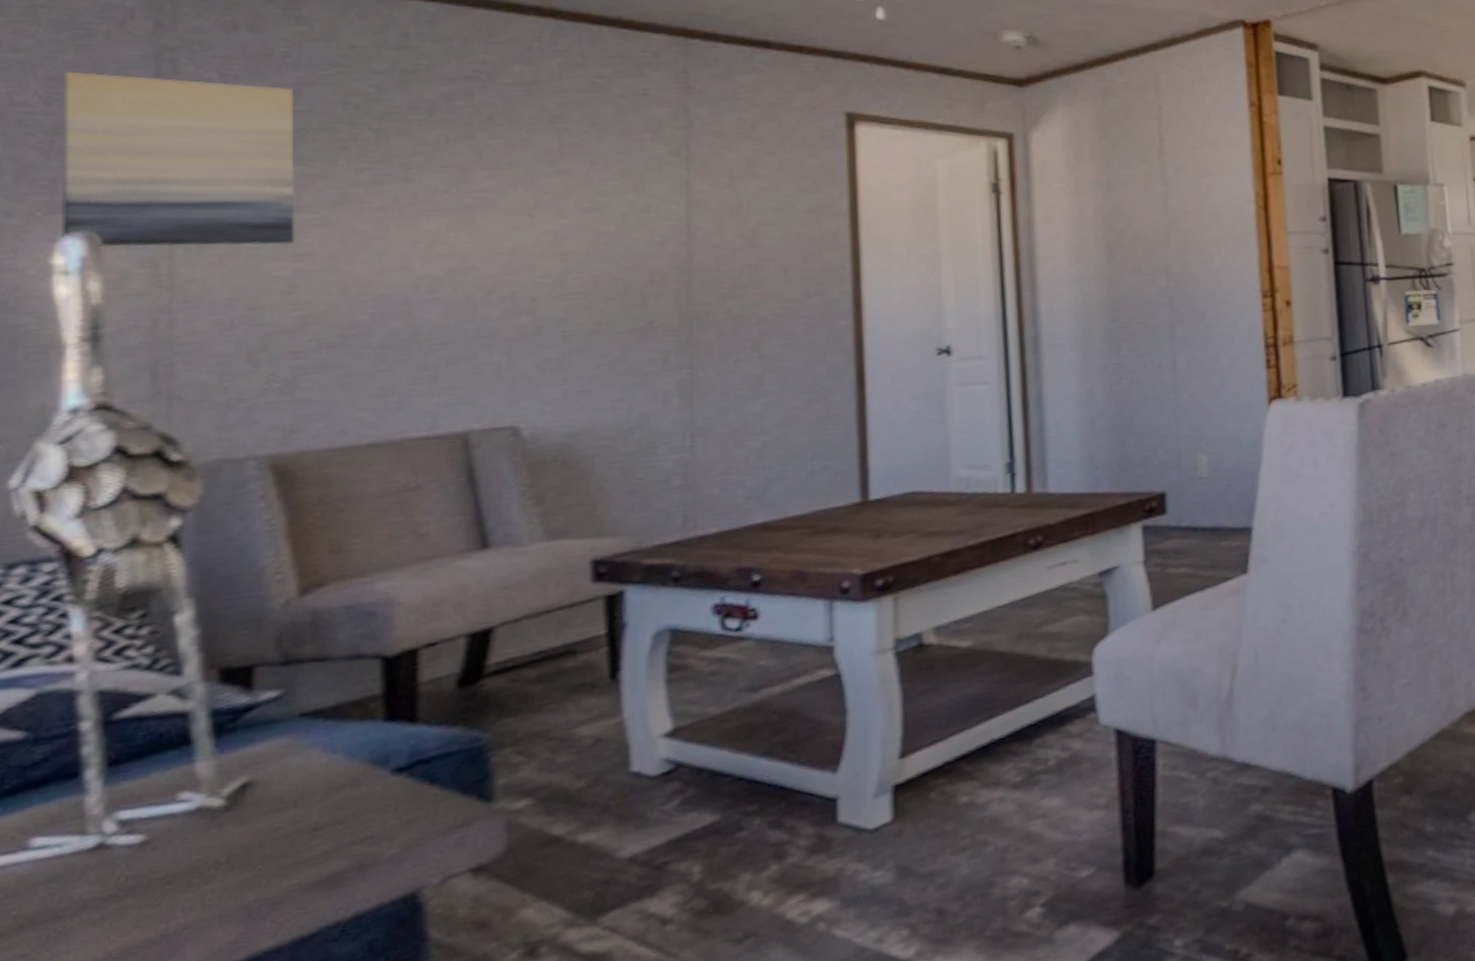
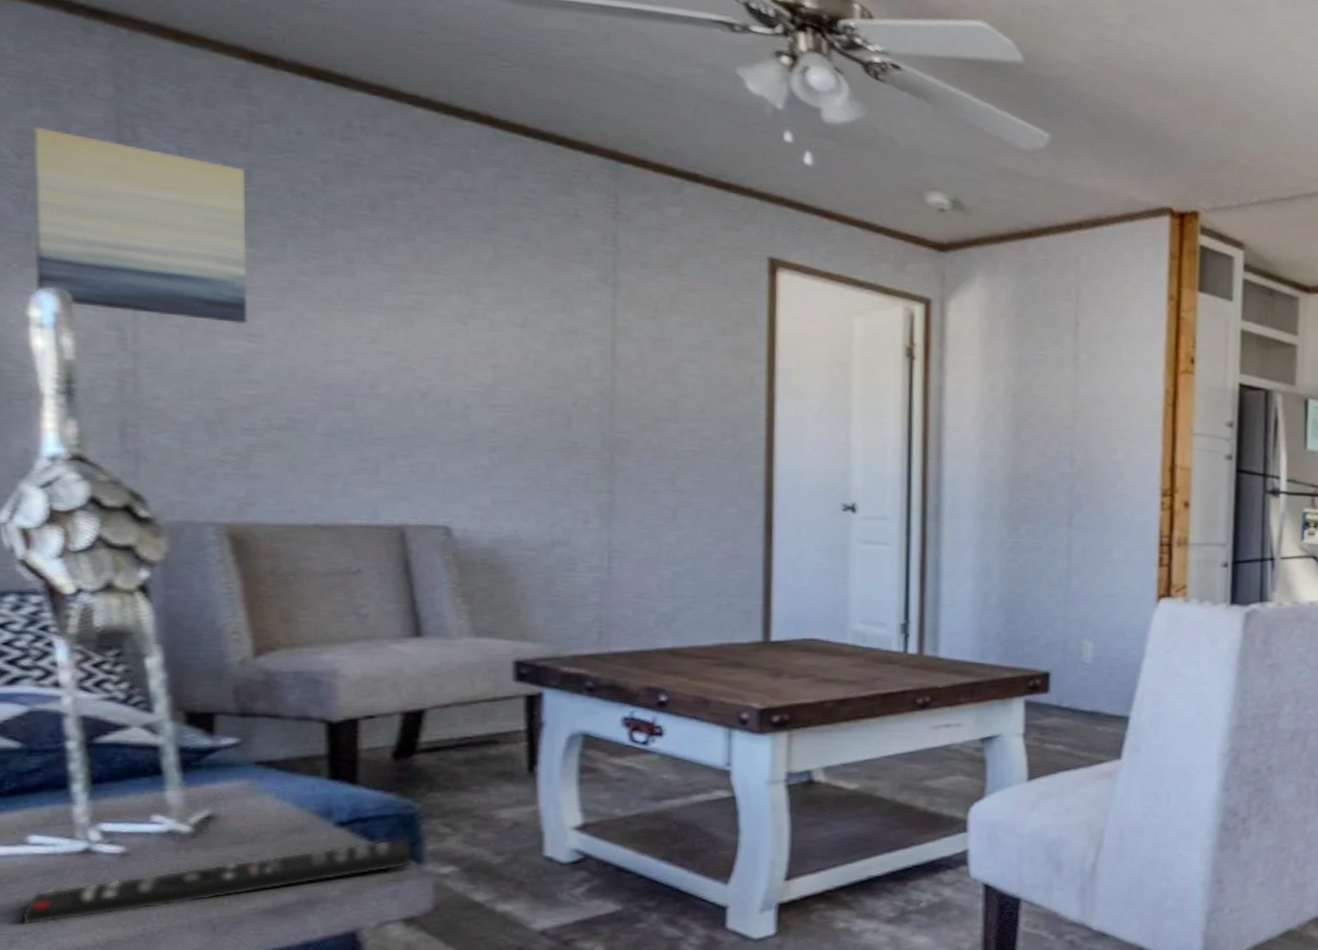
remote control: none [17,774,483,947] -> present [20,837,414,926]

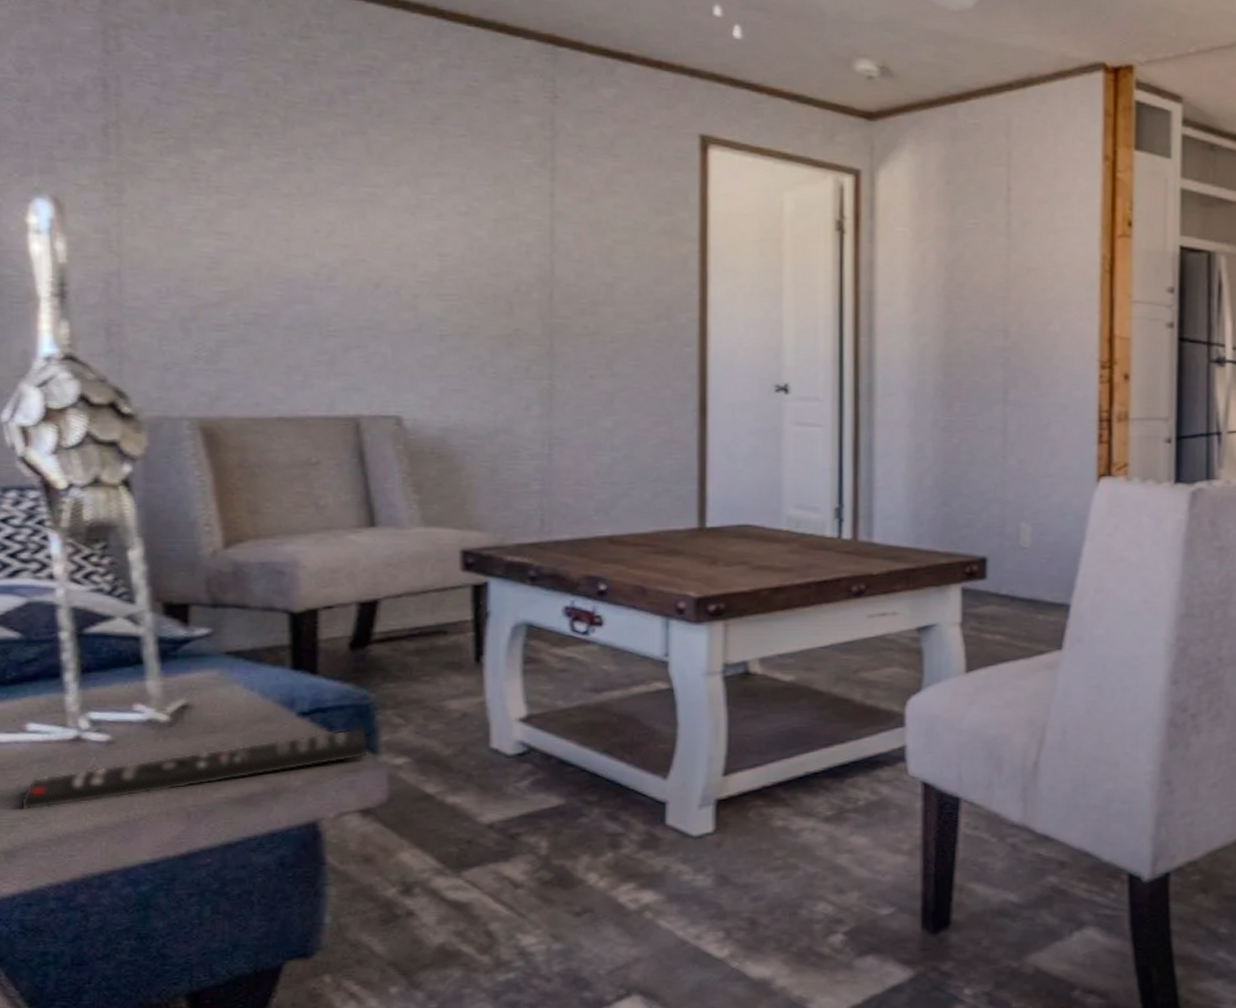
wall art: present [32,126,248,324] -> none [30,42,218,222]

